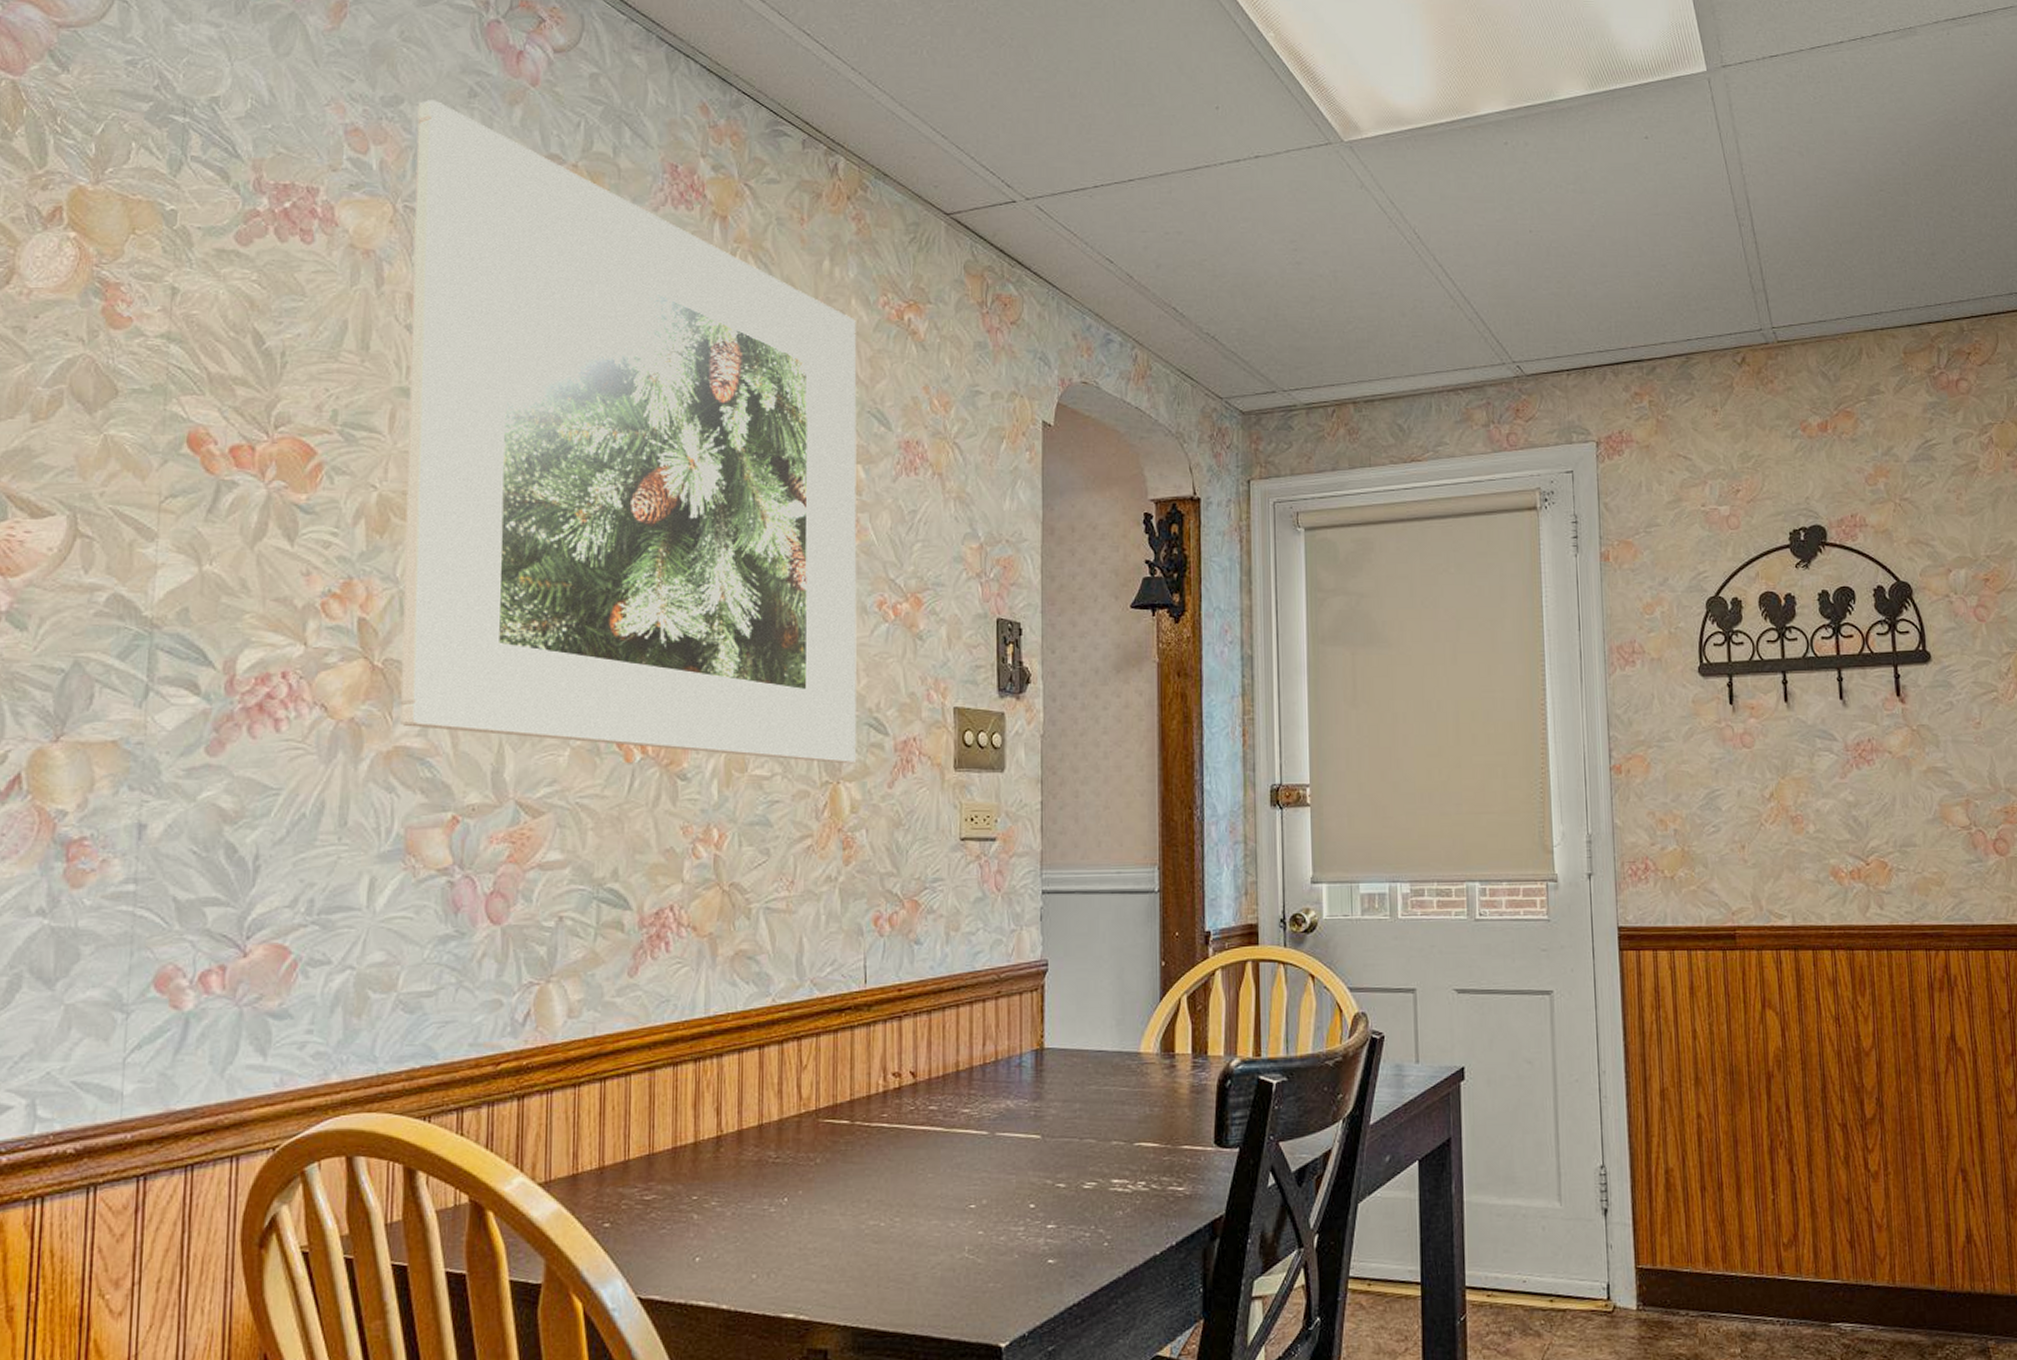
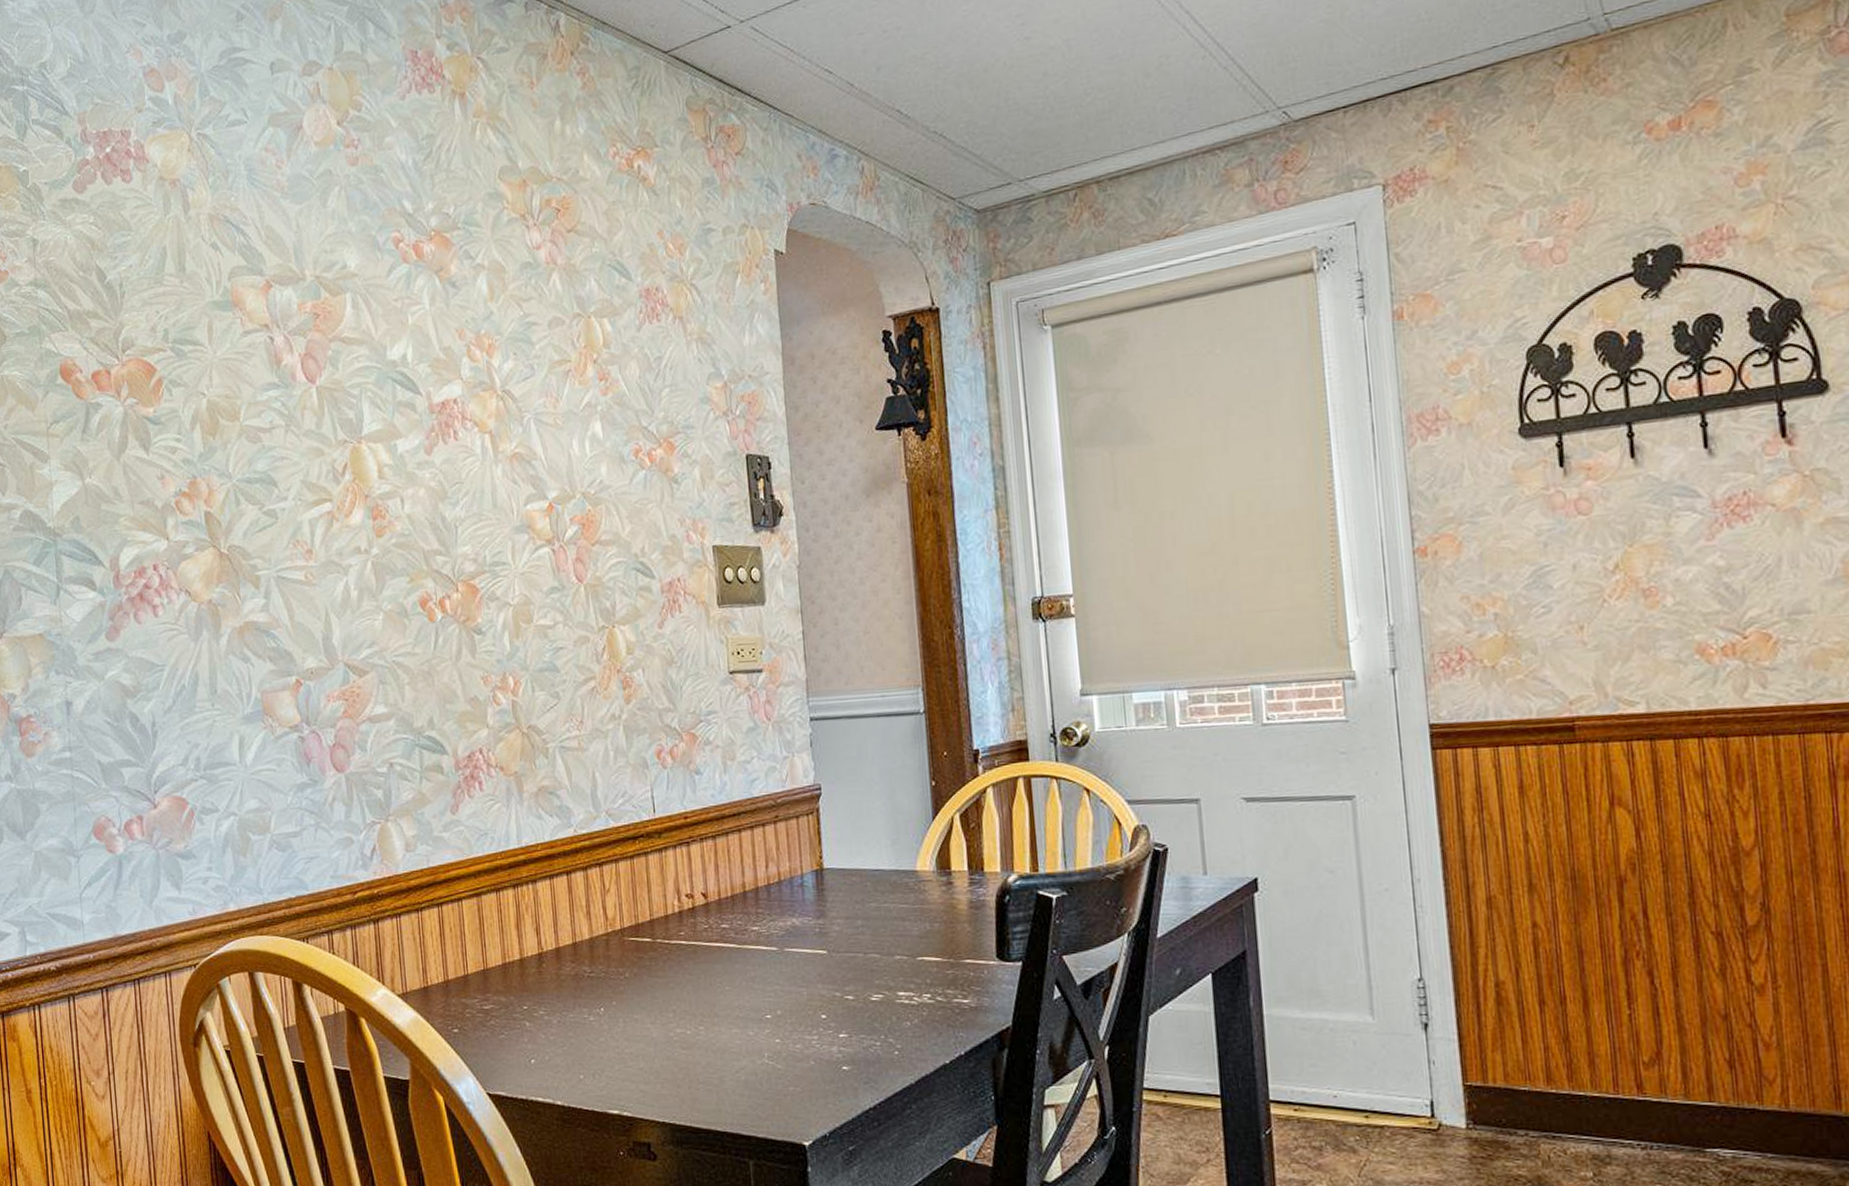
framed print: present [399,100,857,764] -> none [198,29,627,609]

